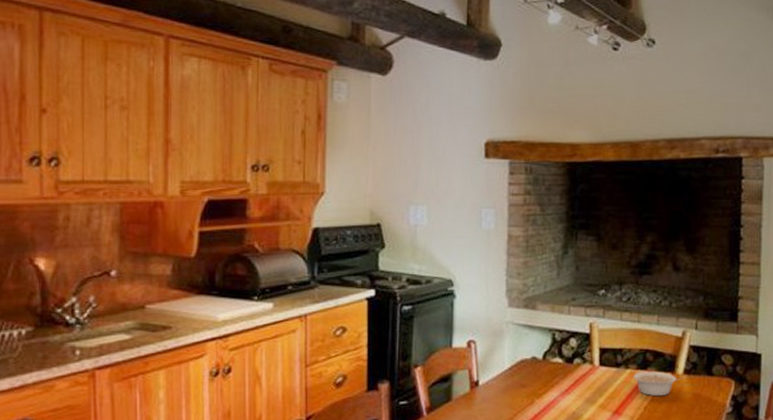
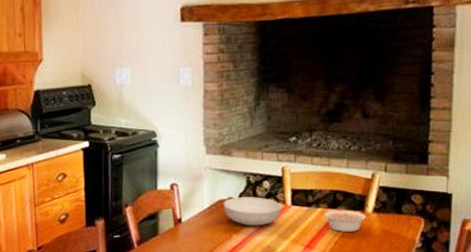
serving bowl: none [525,356,590,390] -> present [223,197,282,226]

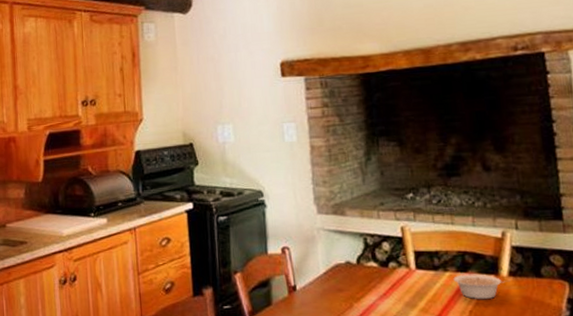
serving bowl: present [223,197,282,226] -> none [340,260,406,294]

